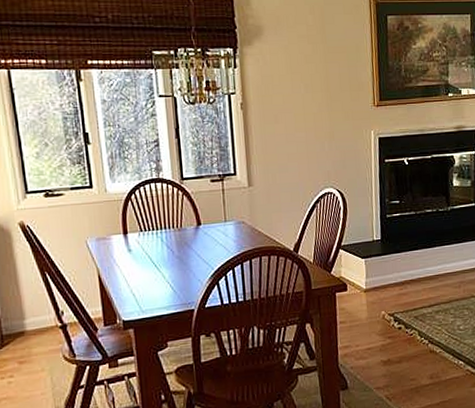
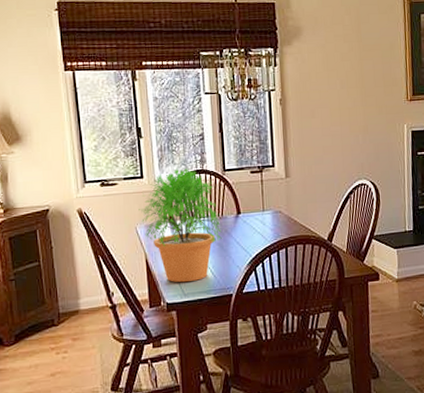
potted plant: none [88,176,181,299] -> present [138,167,222,283]

